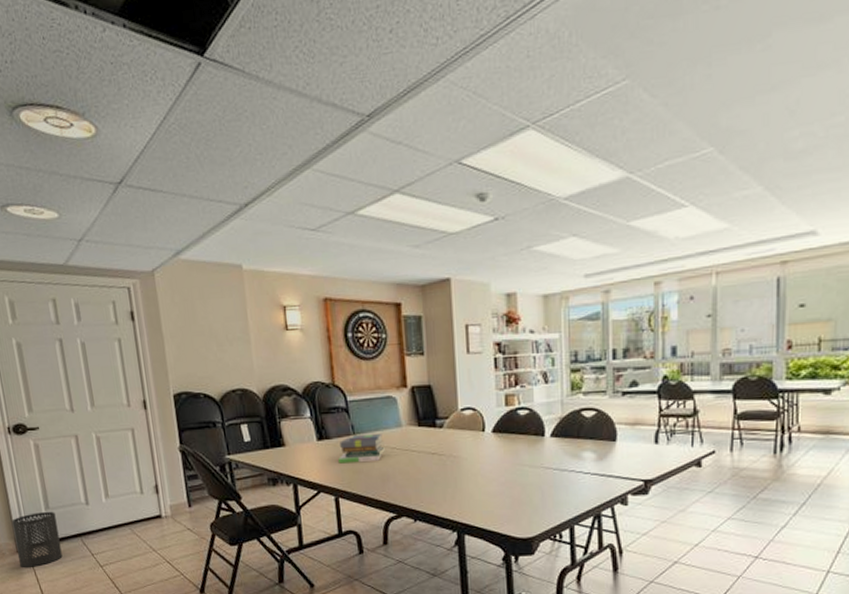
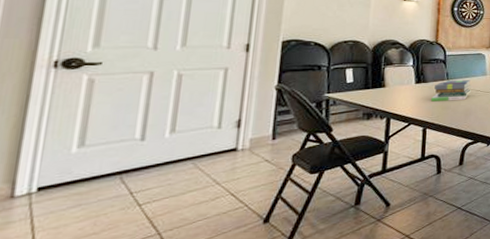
trash can: present [12,511,63,567] -> none [8,148,92,215]

